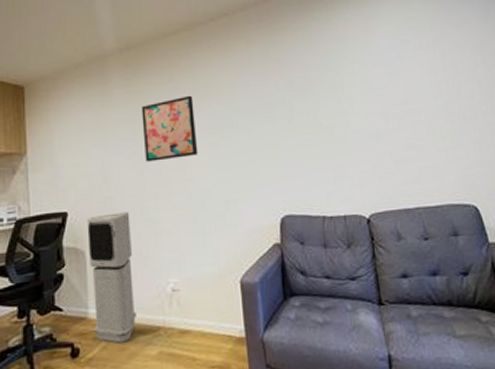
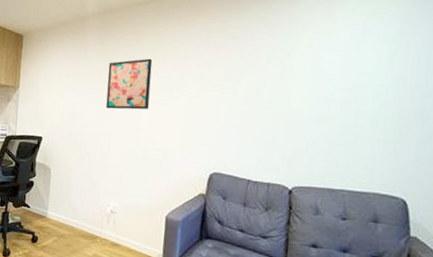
air purifier: present [87,212,136,343] -> none [49,143,88,241]

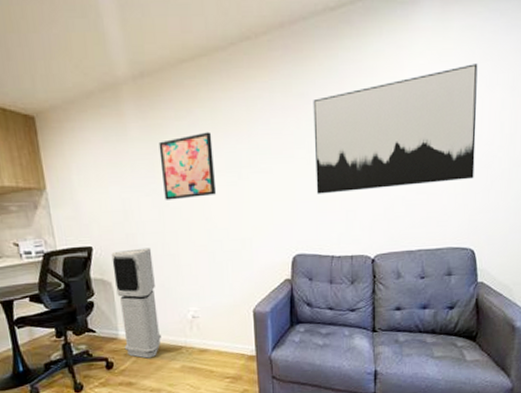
air purifier: none [49,143,88,241] -> present [111,248,161,359]
wall art: none [239,22,414,129] -> present [313,64,478,194]

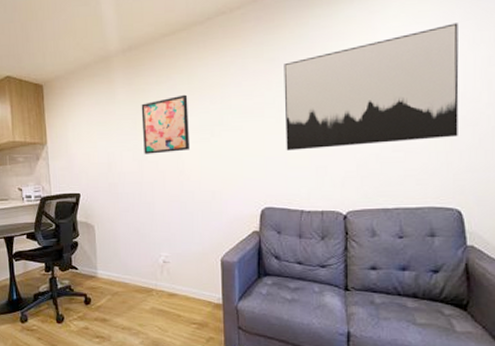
air purifier: present [111,248,161,359] -> none [95,196,134,298]

